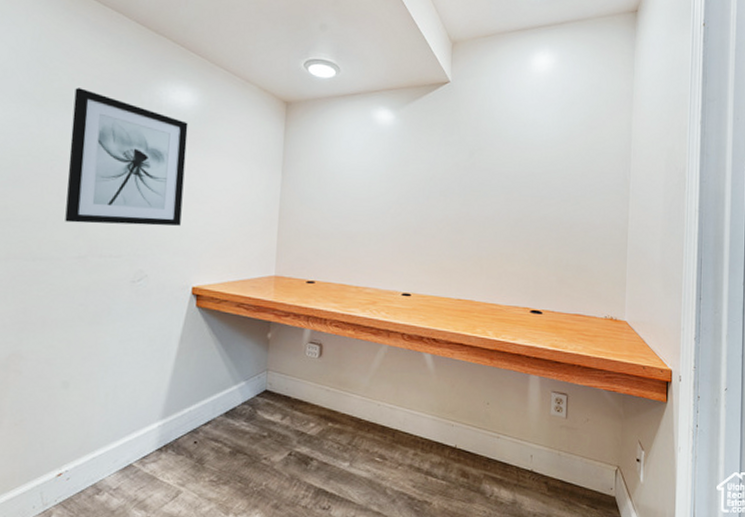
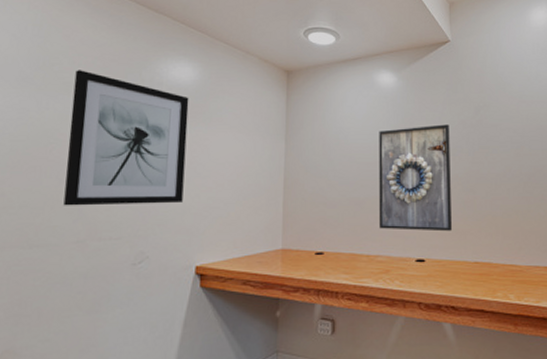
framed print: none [368,165,443,269] -> present [378,124,452,232]

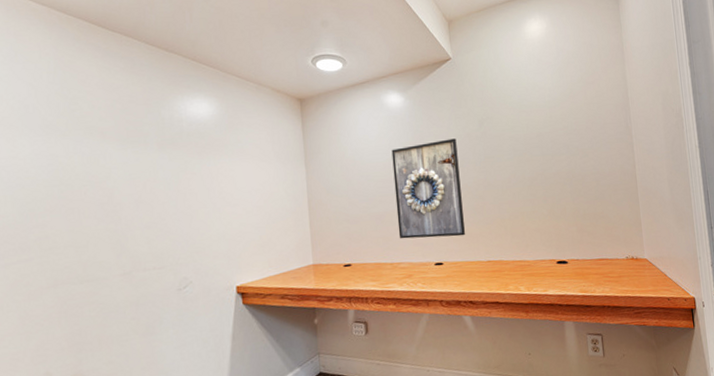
wall art: present [63,70,189,206] -> none [97,113,217,243]

